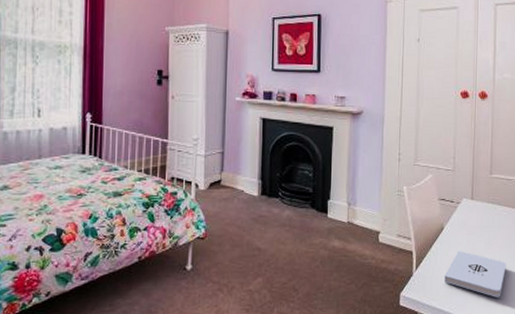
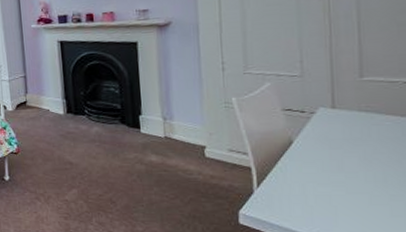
notepad: present [444,250,506,298] -> none [299,167,397,223]

